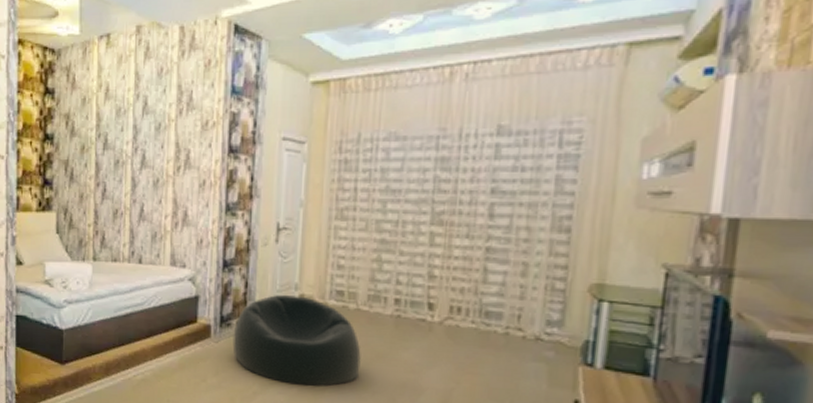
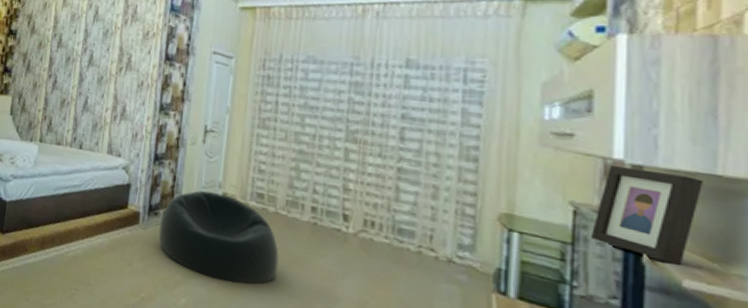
picture frame: none [680,222,798,317] -> present [590,165,703,265]

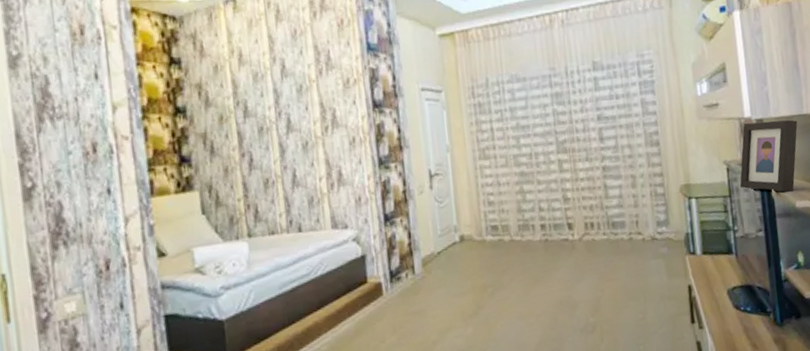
bean bag chair: present [158,190,279,284] -> none [404,236,523,325]

